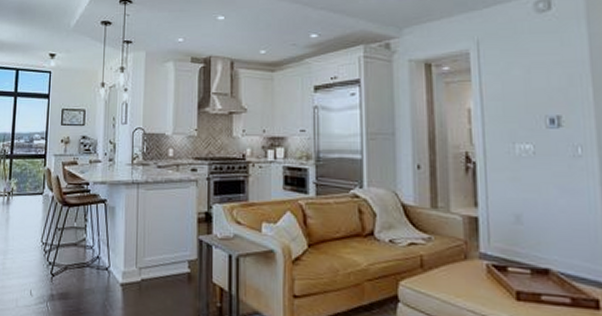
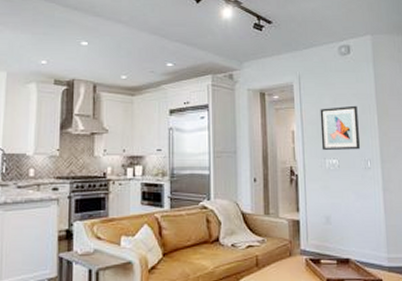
wall art: none [507,76,566,132] -> present [320,105,360,150]

